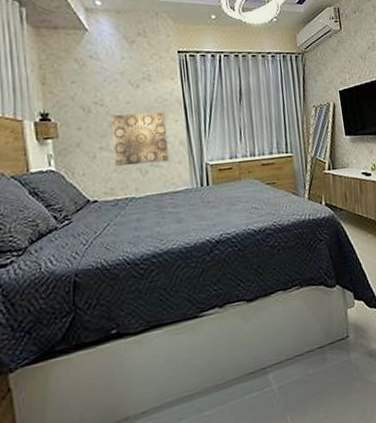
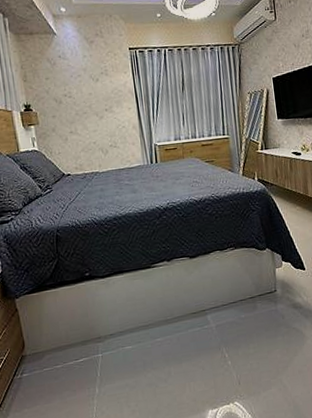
wall art: present [110,112,169,167] -> none [77,102,125,147]

